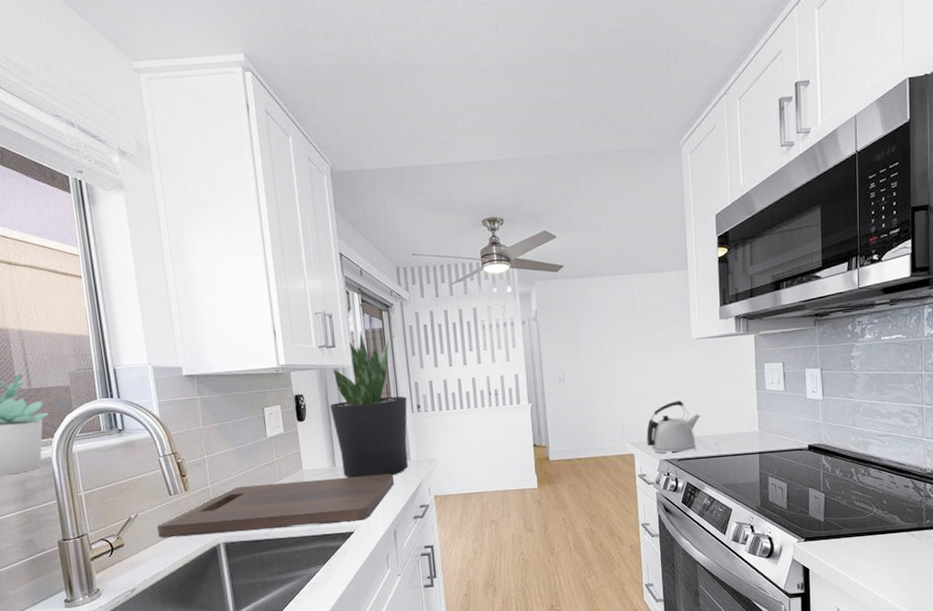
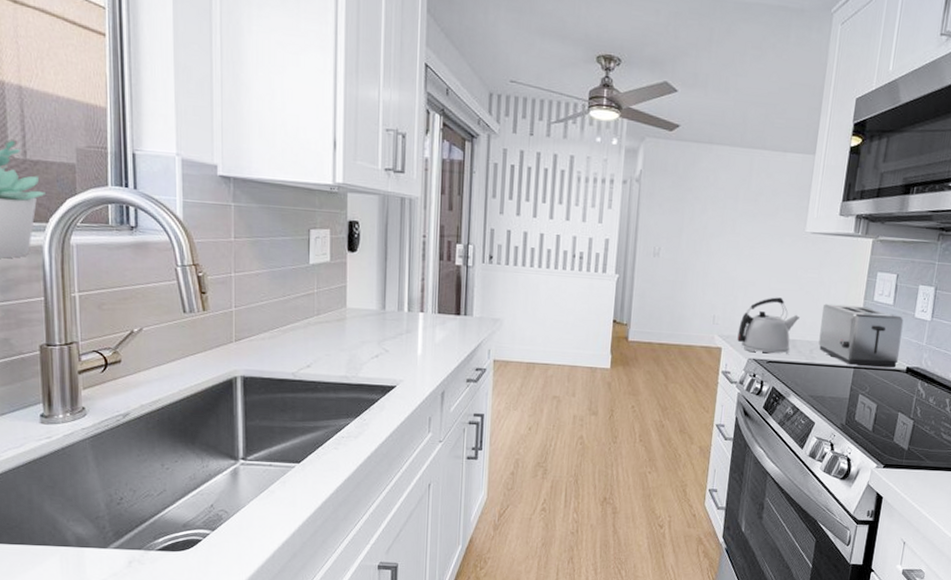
cutting board: present [157,473,395,538] -> none [164,314,451,375]
planter: present [330,332,408,478] -> none [388,160,479,330]
toaster: none [719,396,800,452] -> present [818,303,904,368]

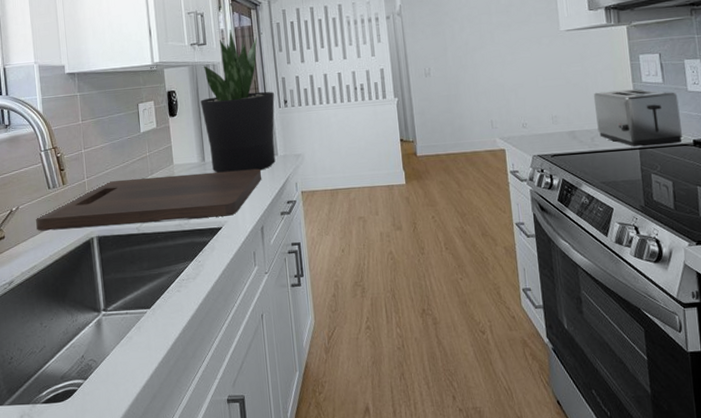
cutting board: none [164,314,451,375] -> present [36,168,262,230]
planter: none [388,160,479,330] -> present [200,30,276,173]
kettle: present [737,297,800,354] -> none [517,94,573,149]

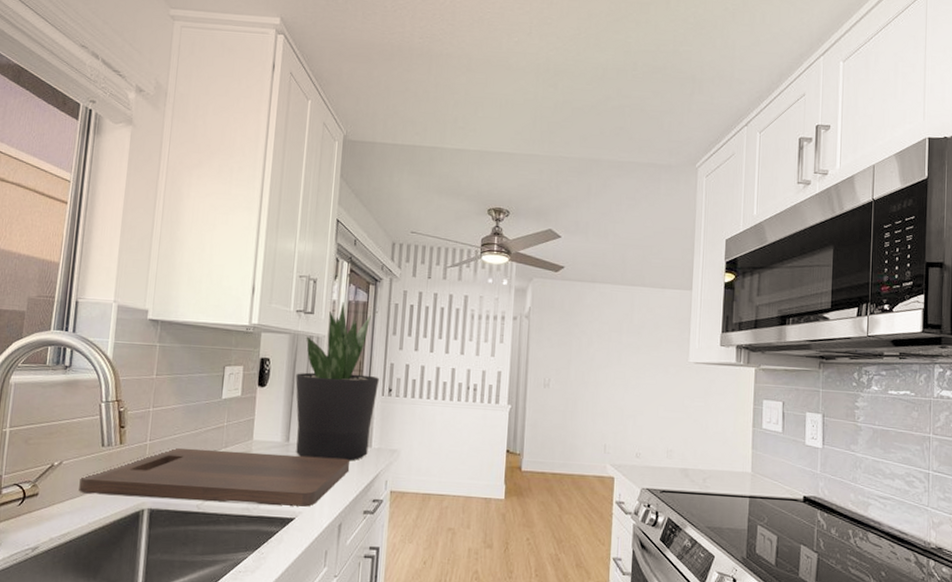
toaster: present [593,88,683,147] -> none [711,432,795,497]

